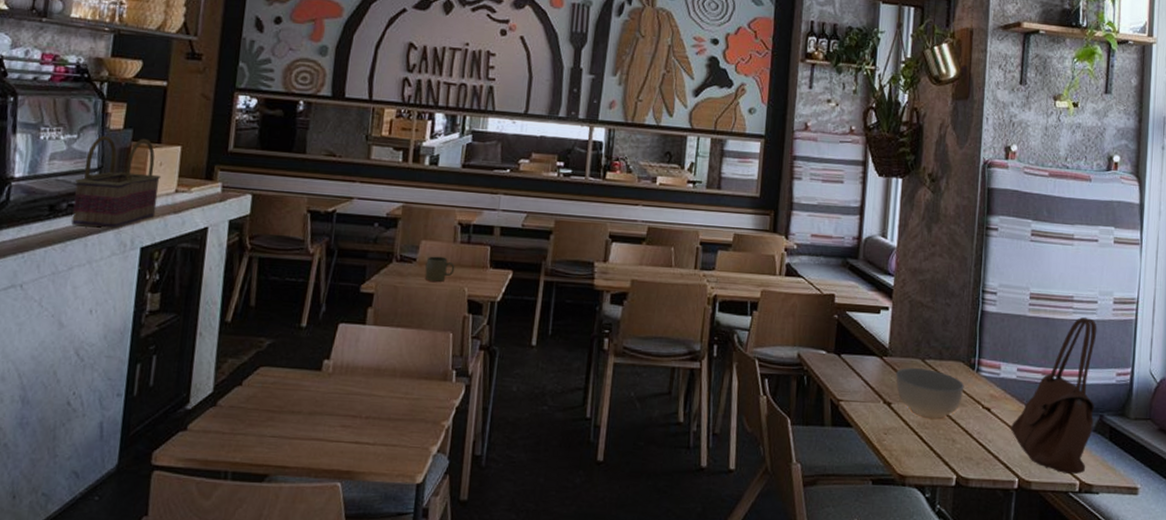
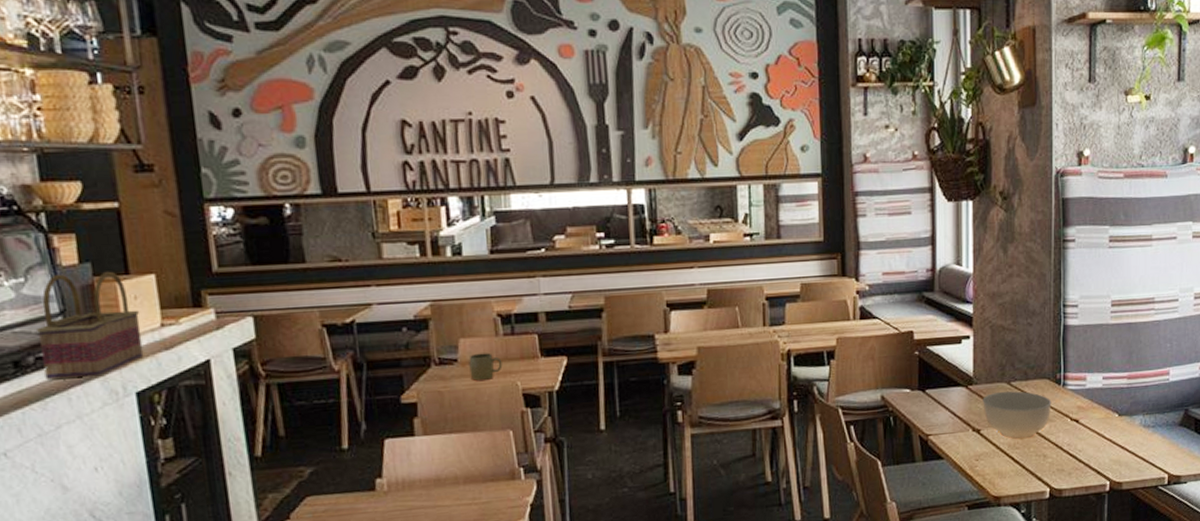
handbag: present [1010,316,1097,474] -> none [1099,316,1179,470]

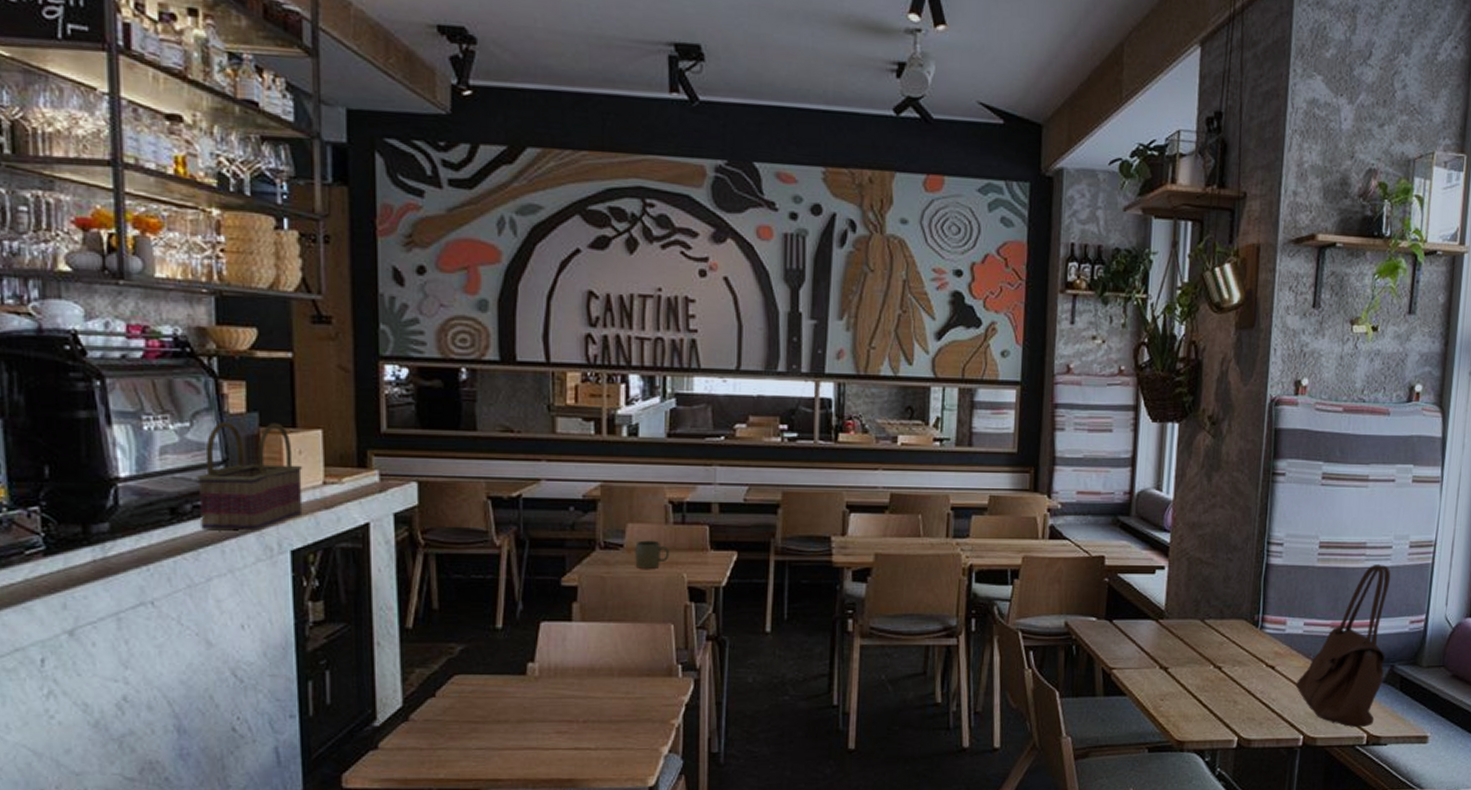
bowl: present [983,391,1052,440] -> none [1173,630,1247,682]
handbag: none [1099,316,1179,470] -> present [1295,563,1391,727]

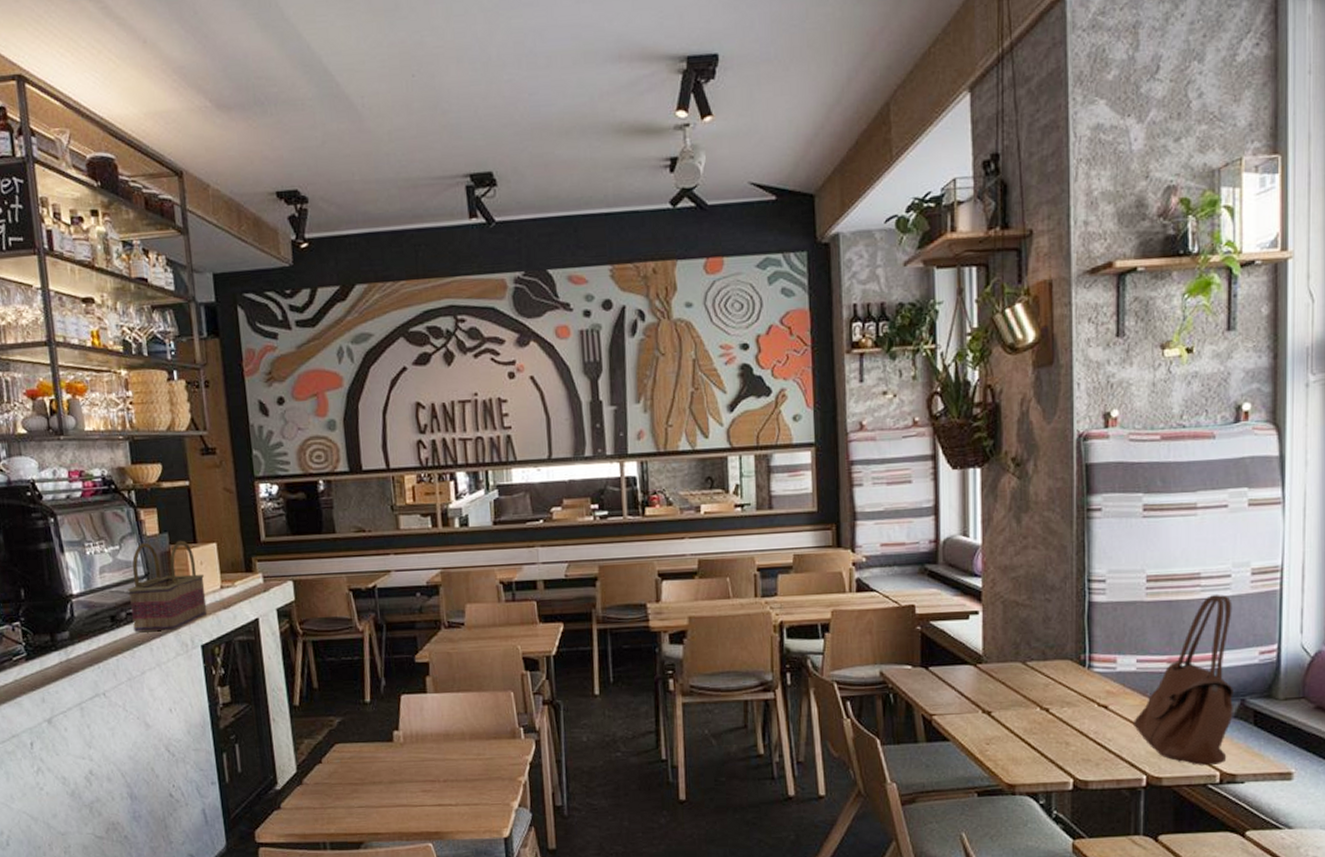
mug: present [635,540,670,569] -> none [474,617,505,644]

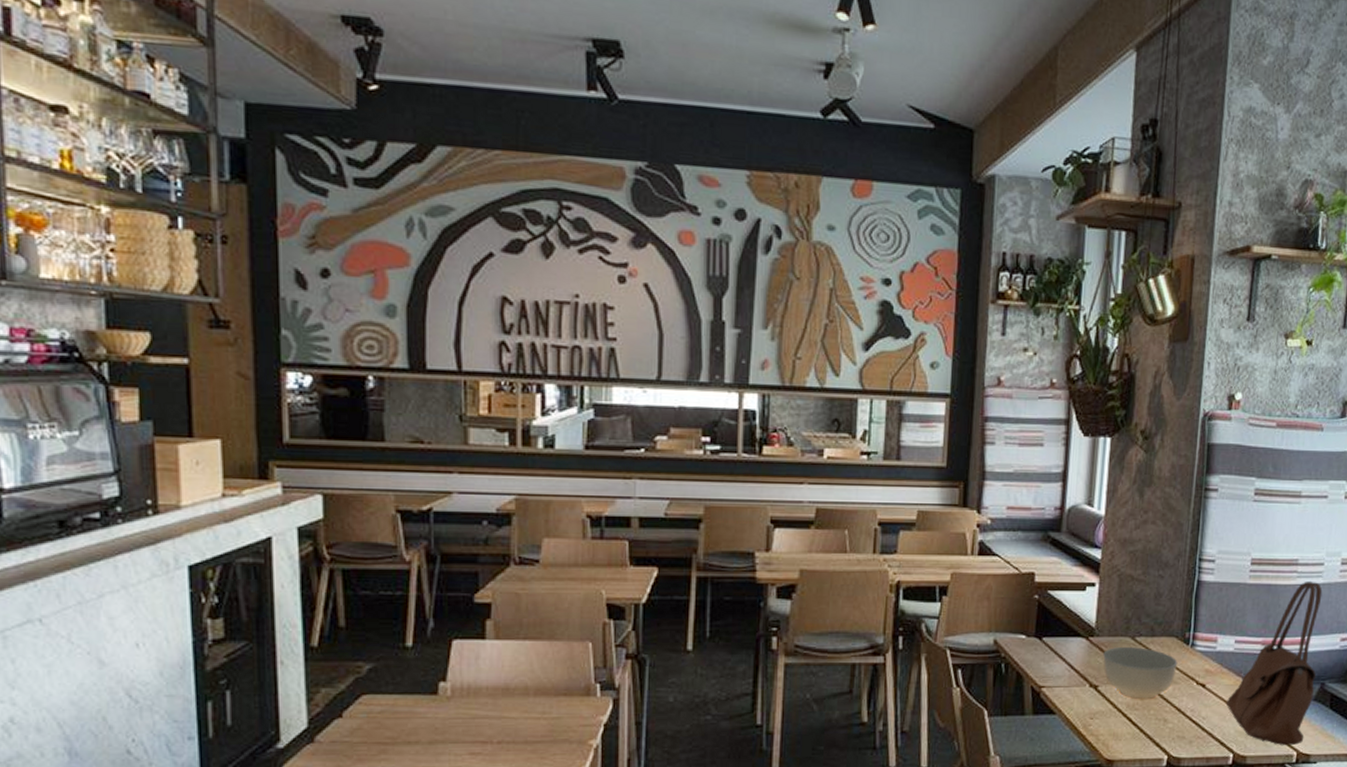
basket: present [128,540,208,633] -> none [87,430,201,545]
bowl: none [994,672,1075,724] -> present [1103,647,1178,700]

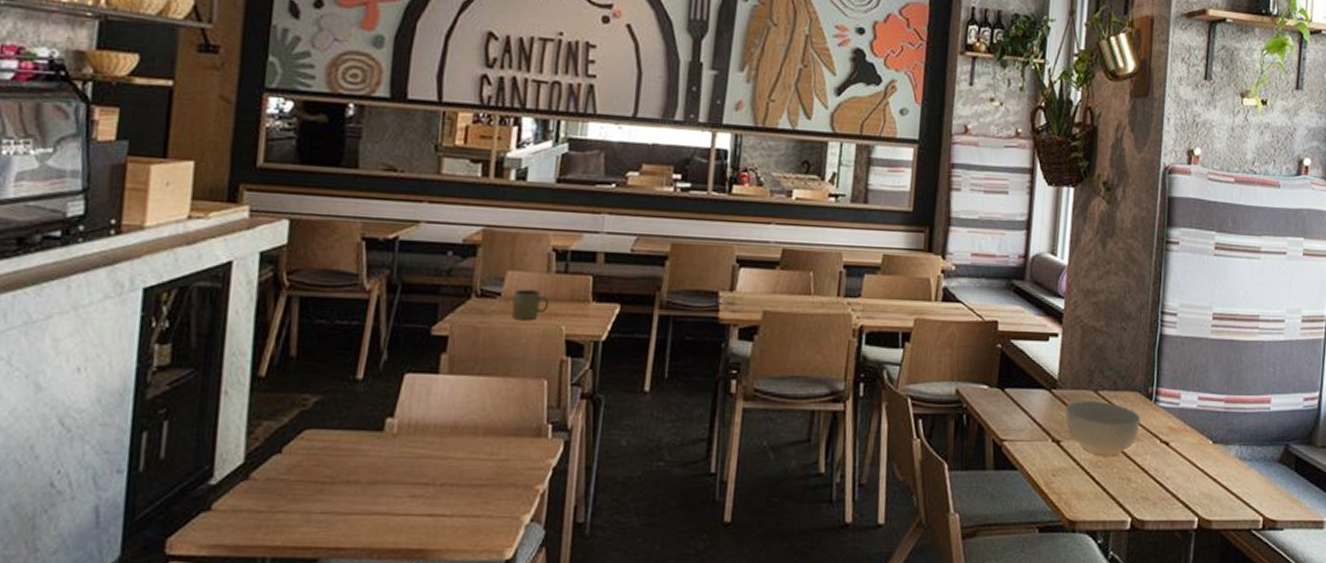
mug: none [551,556,588,585] -> present [511,289,550,320]
handbag: present [1225,580,1323,745] -> none [1189,337,1284,509]

